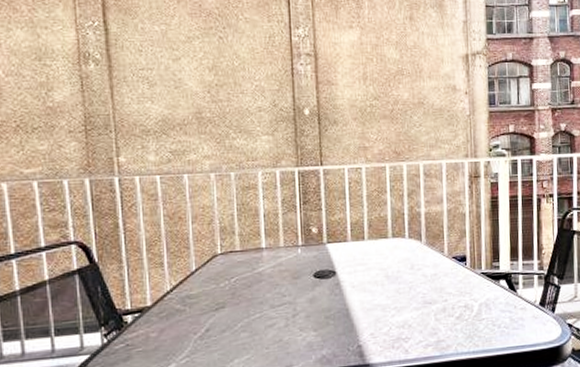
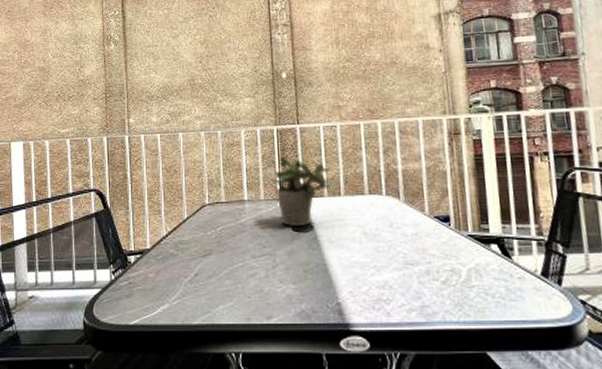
potted plant: none [292,201,355,273] -> present [271,157,331,226]

